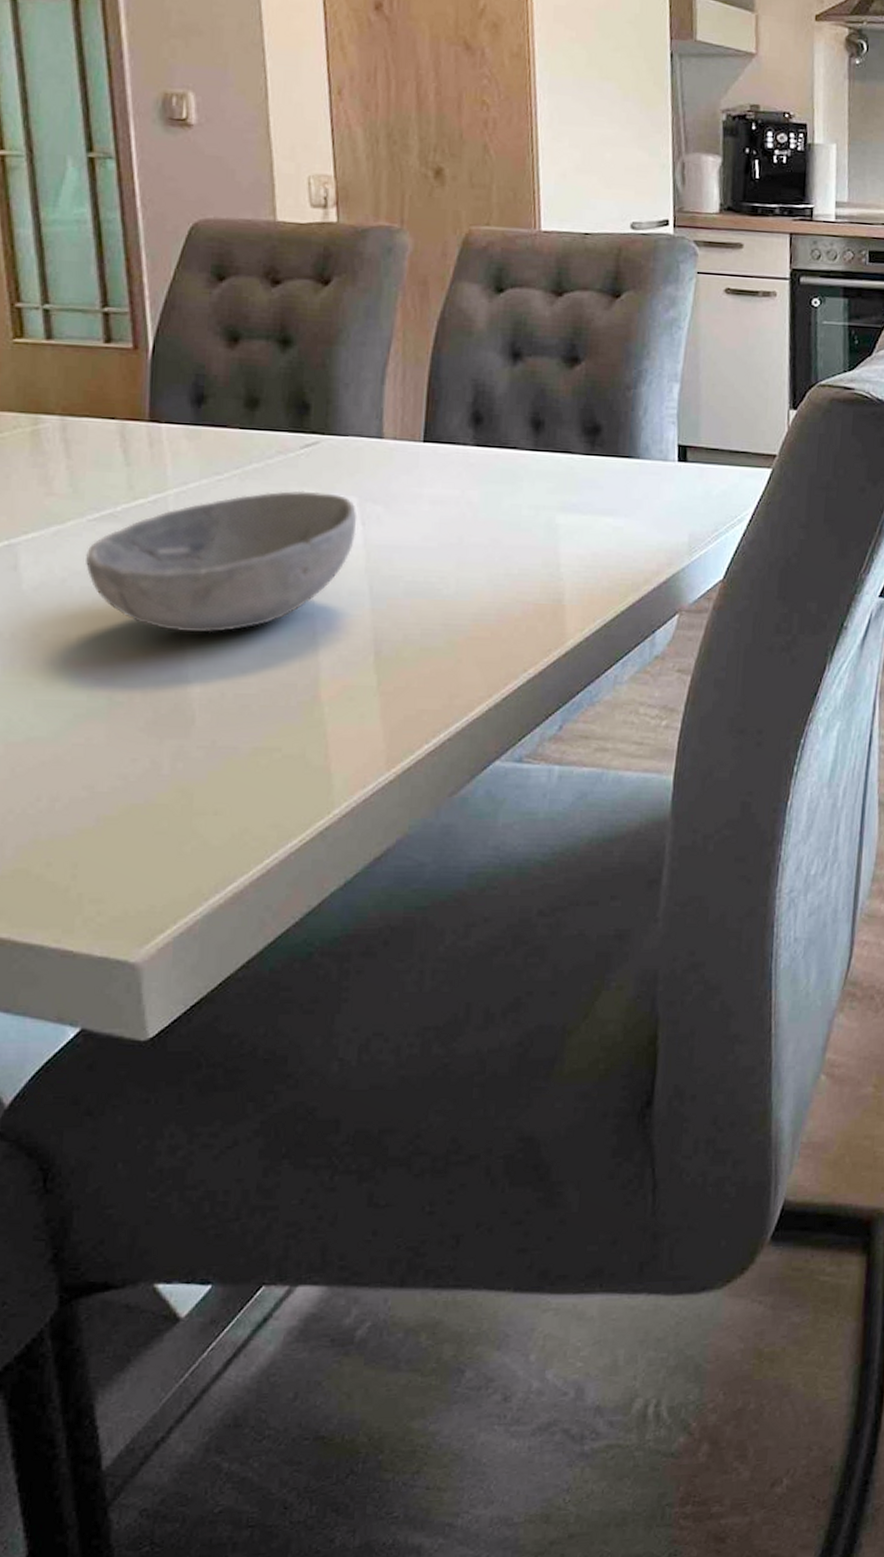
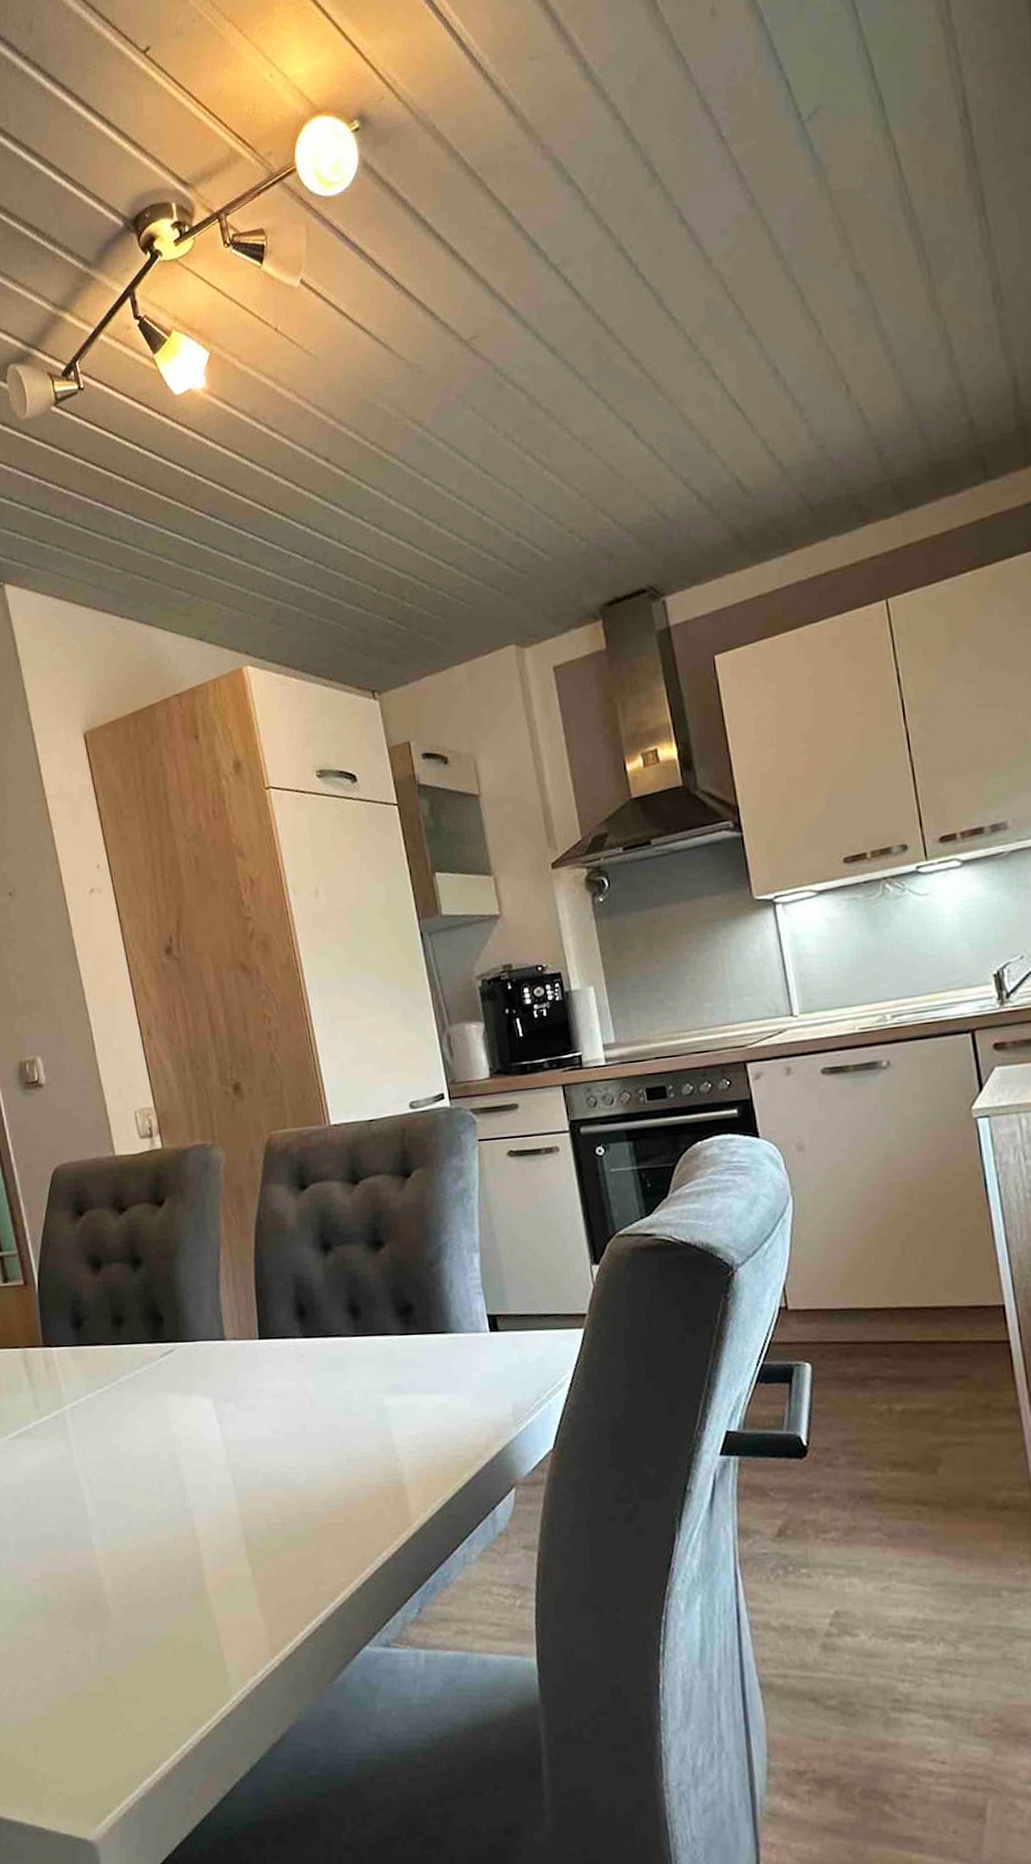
bowl: present [86,490,357,633] -> none [12,1395,216,1533]

